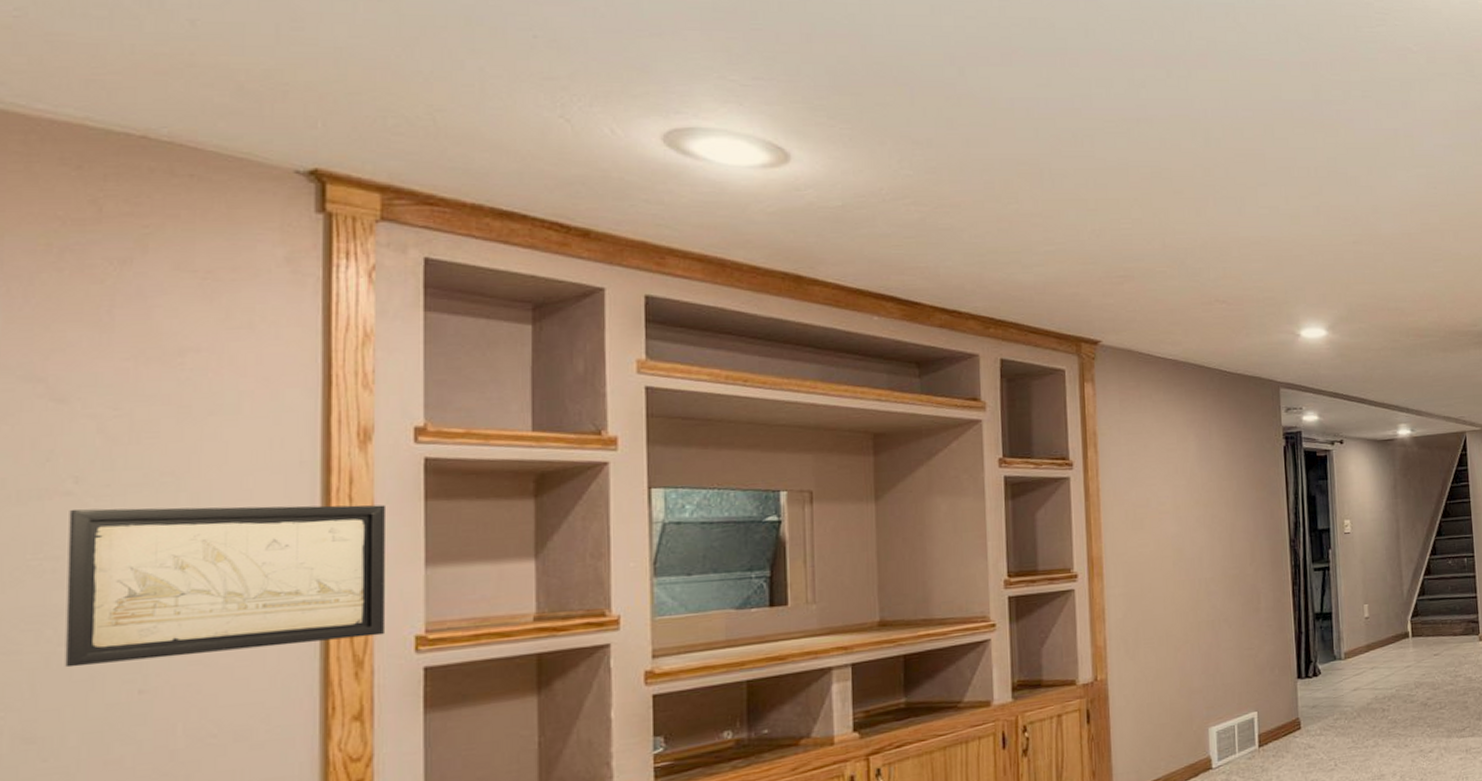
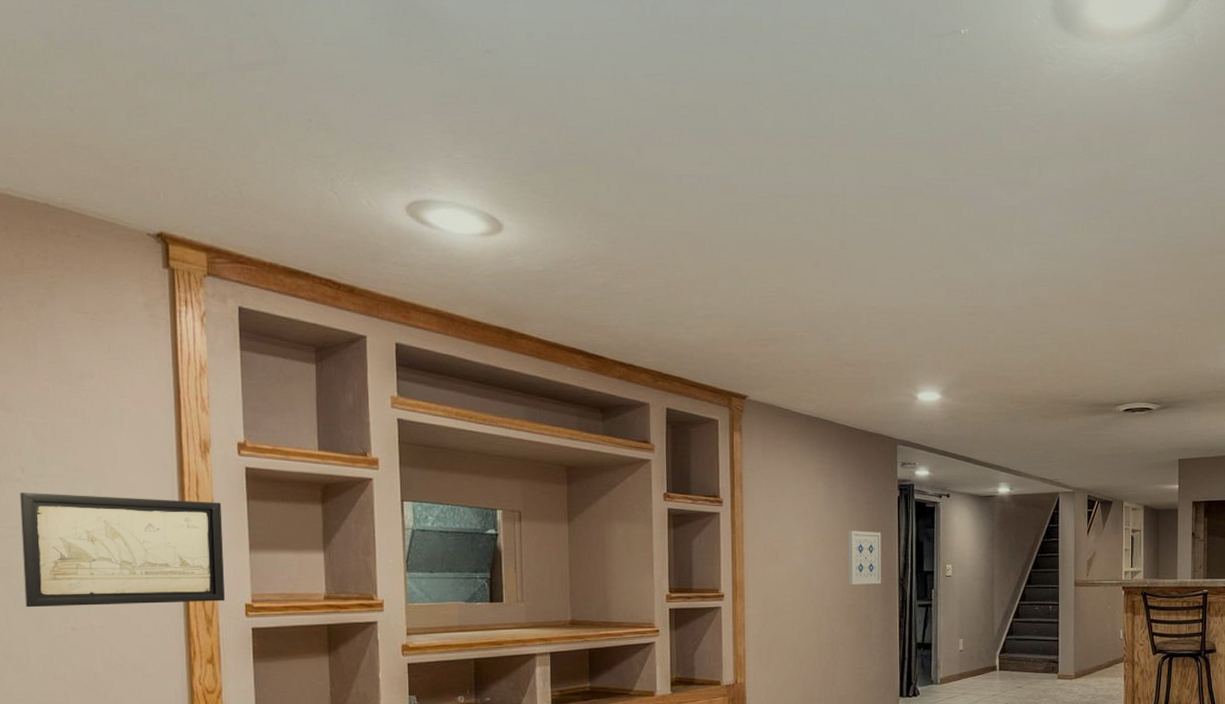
wall art: none [1227,487,1270,552] -> present [848,531,882,585]

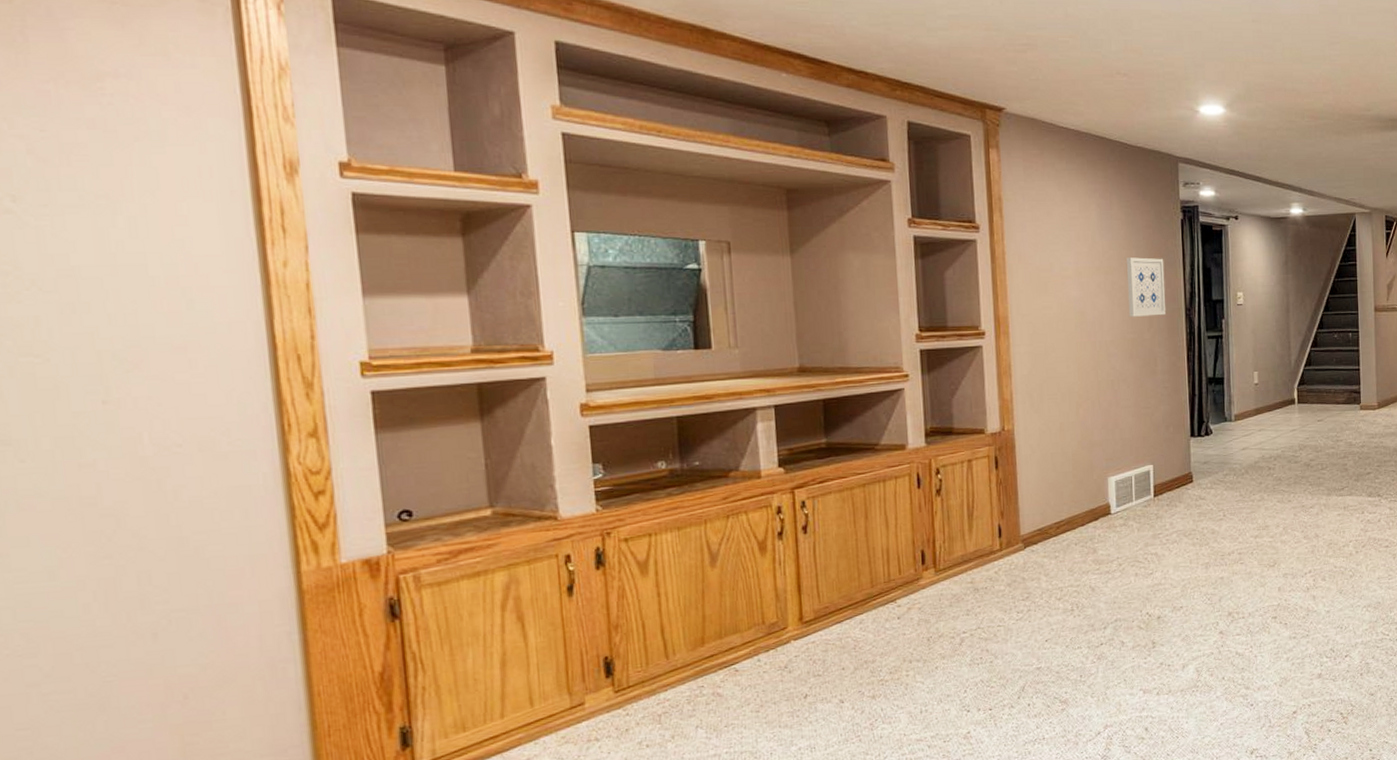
wall art: present [20,492,225,608] -> none [11,226,330,377]

